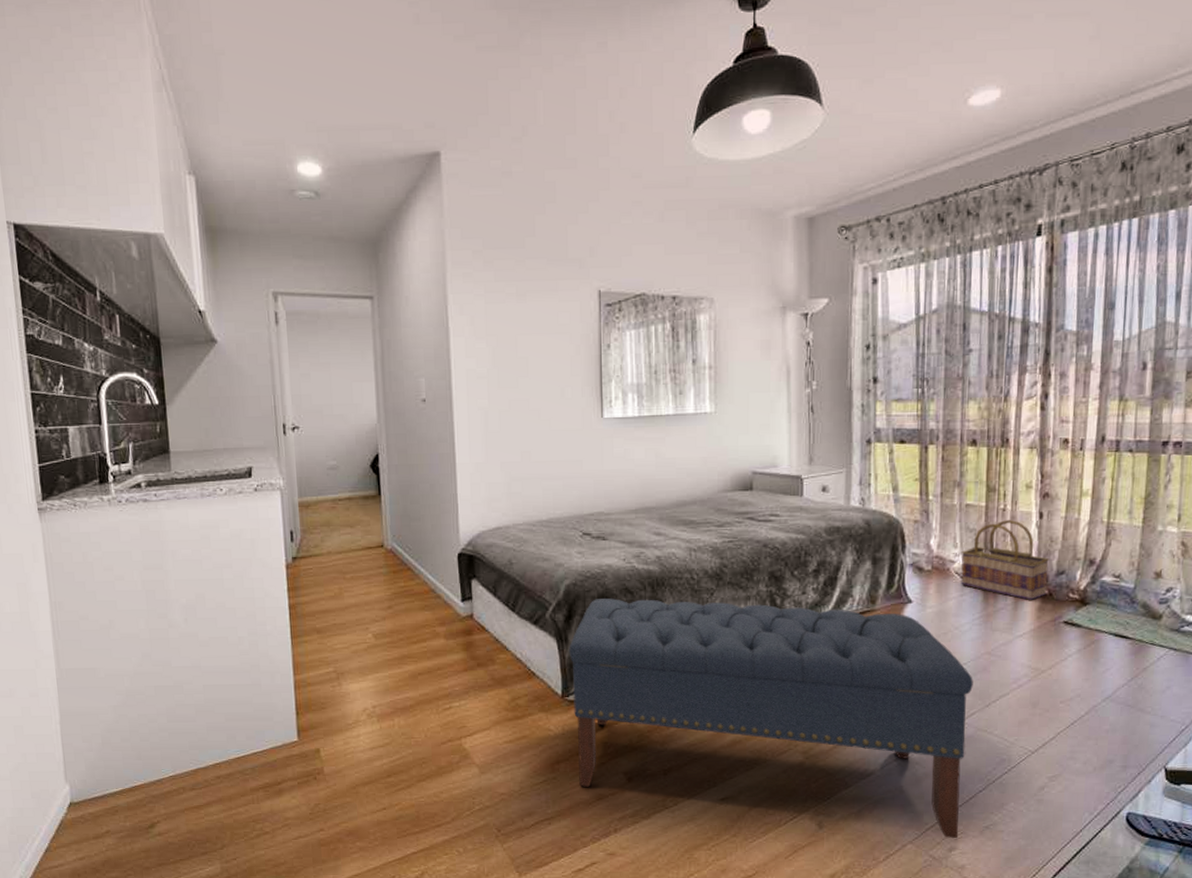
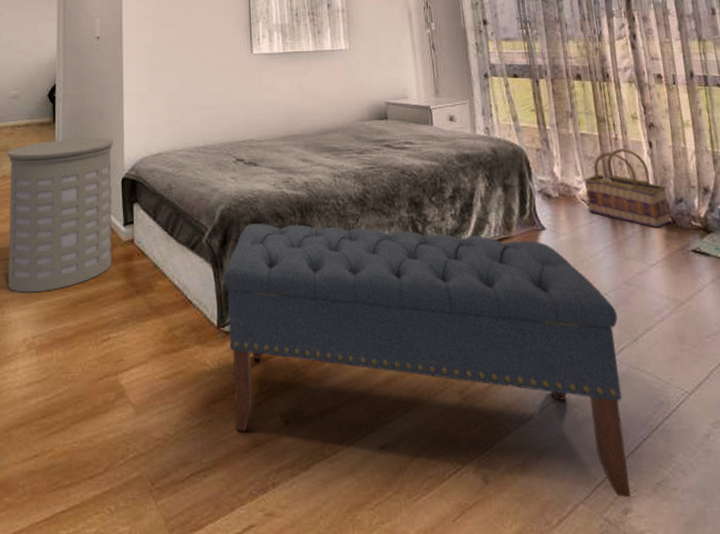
laundry hamper: none [330,511,451,666] -> present [7,138,114,293]

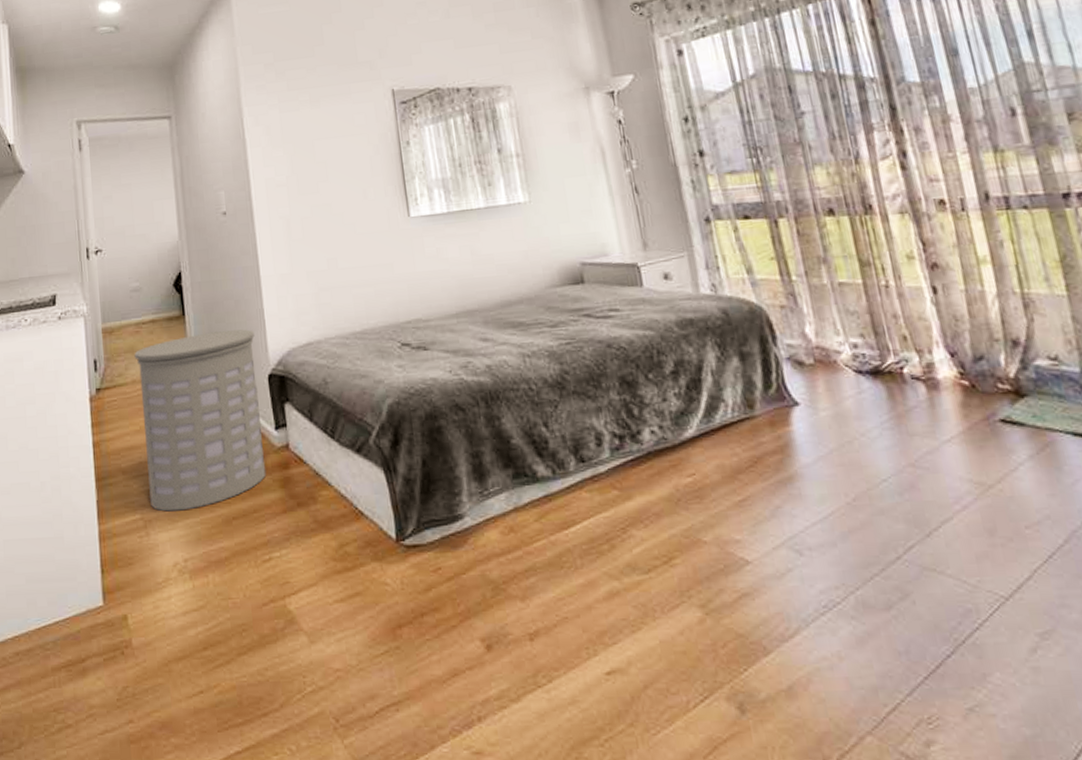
bench: present [224,224,632,498] -> none [398,416,935,728]
basket: present [583,149,671,229] -> none [846,297,968,396]

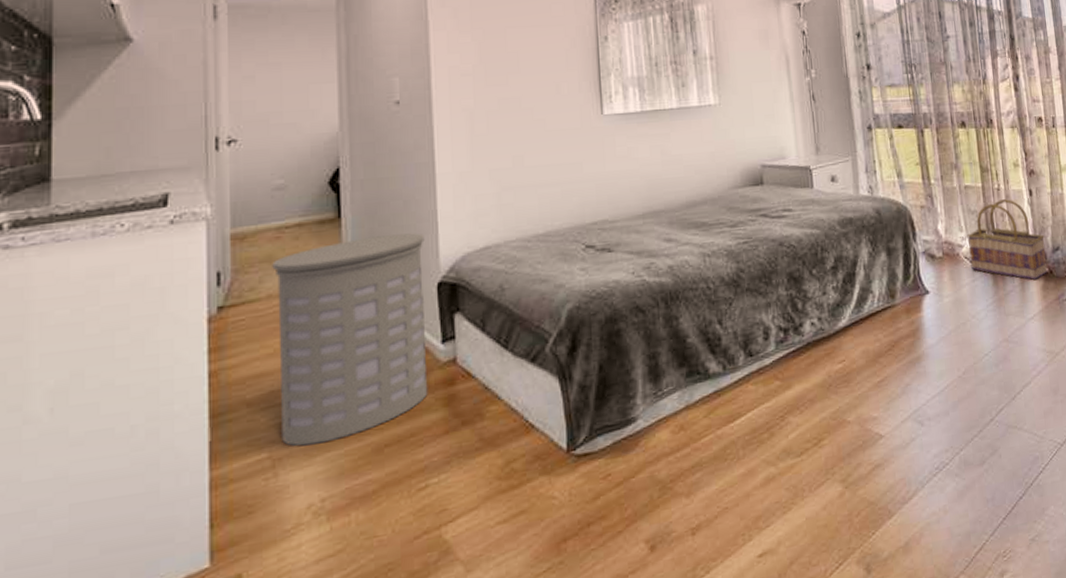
basket: none [846,297,968,396] -> present [967,199,1048,281]

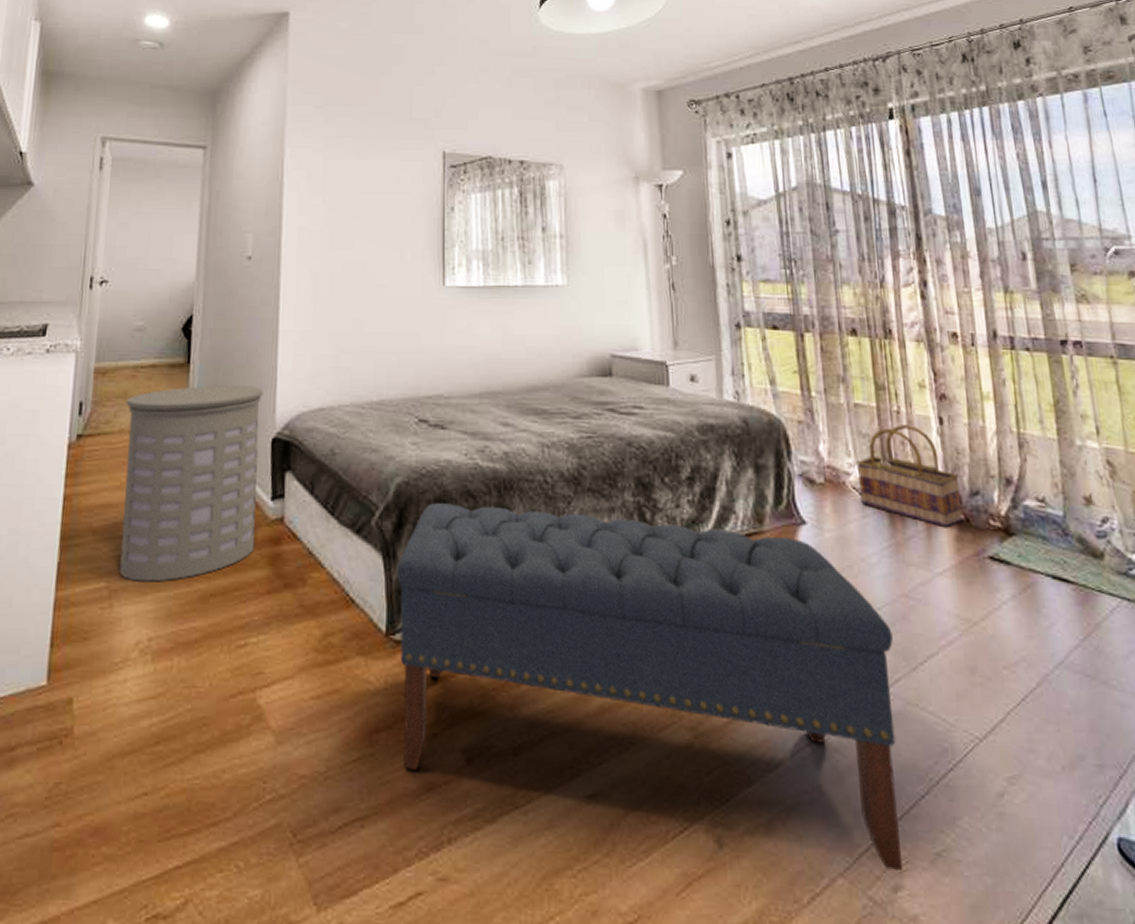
bench: none [574,306,1008,569] -> present [397,503,904,872]

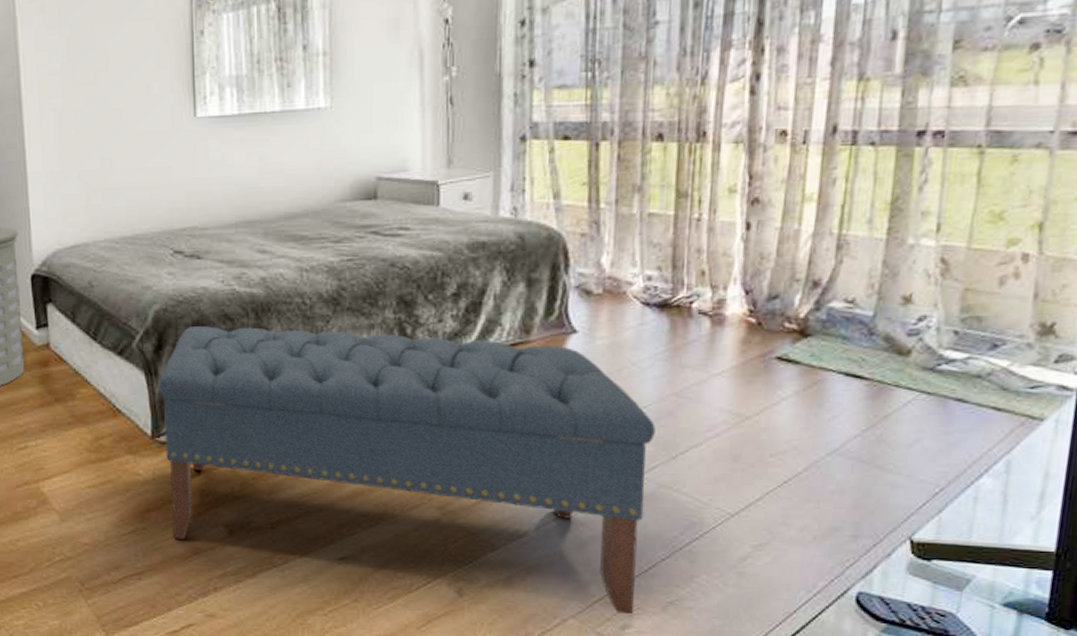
basket: present [856,425,963,528] -> none [641,232,758,332]

